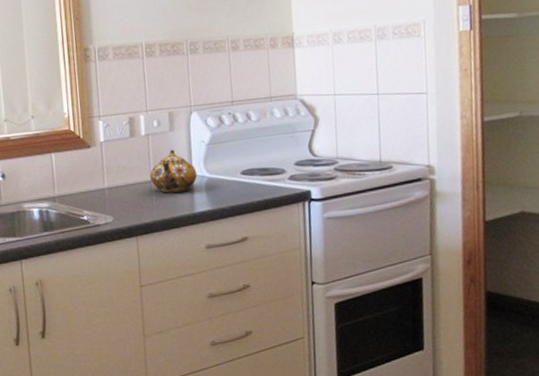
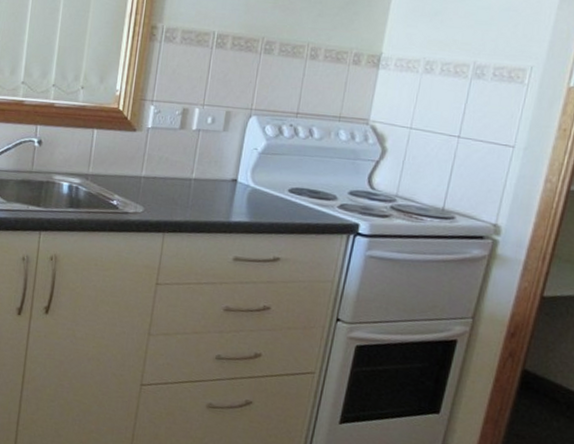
teapot: present [149,150,198,193] -> none [191,151,242,198]

